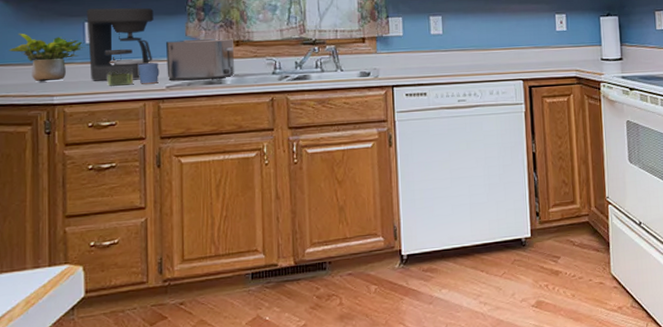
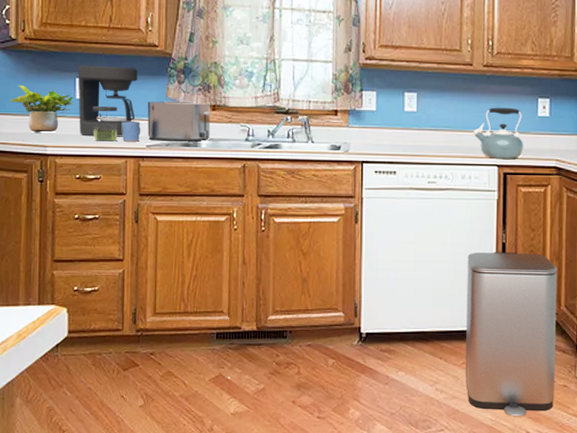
kettle: none [497,24,546,74] -> present [472,107,524,160]
pedal bin: none [501,159,593,320] -> present [465,252,557,417]

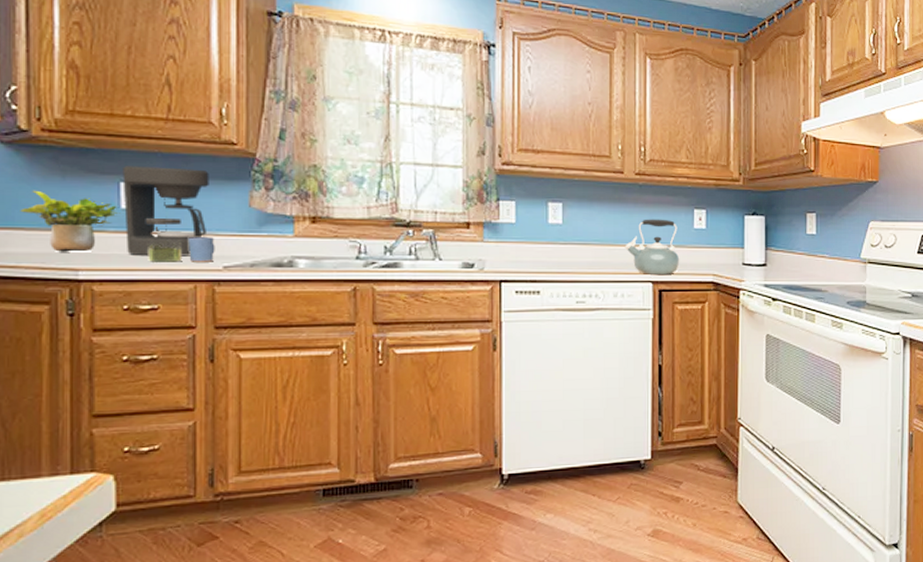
toaster: present [147,101,211,142] -> none [223,211,310,261]
pedal bin: present [465,252,557,417] -> none [621,374,716,550]

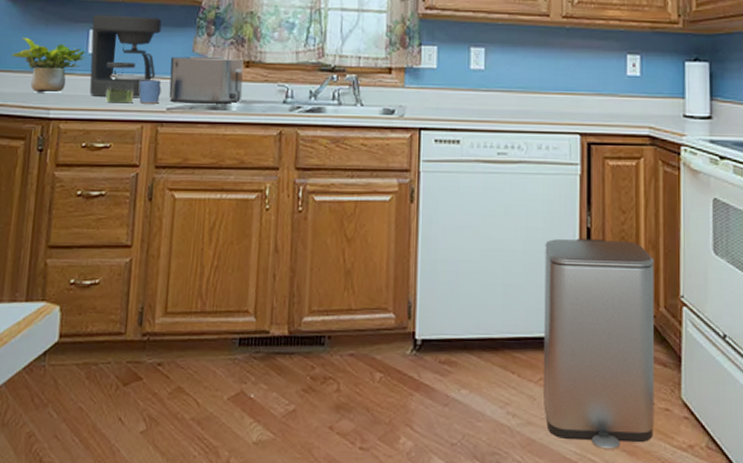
toaster: none [223,211,310,261] -> present [169,56,243,104]
pedal bin: none [621,374,716,550] -> present [544,238,655,450]
kettle: present [625,219,680,276] -> none [550,65,611,127]

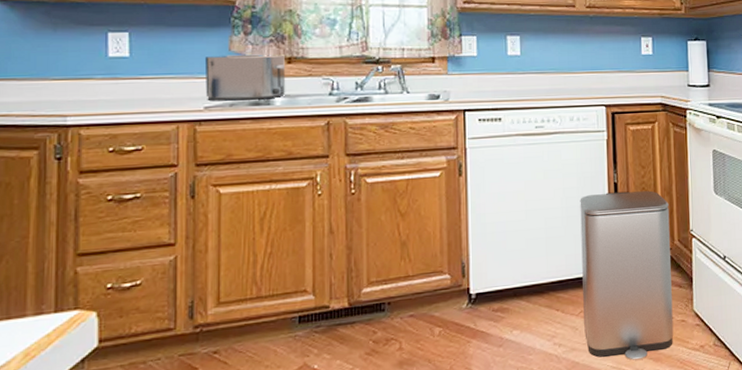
potted plant: present [11,37,88,94] -> none [13,43,108,101]
coffee maker: present [89,15,162,98] -> none [110,17,192,100]
jar: present [105,61,135,103] -> none [131,63,166,106]
mug: present [138,80,162,104] -> none [170,80,197,104]

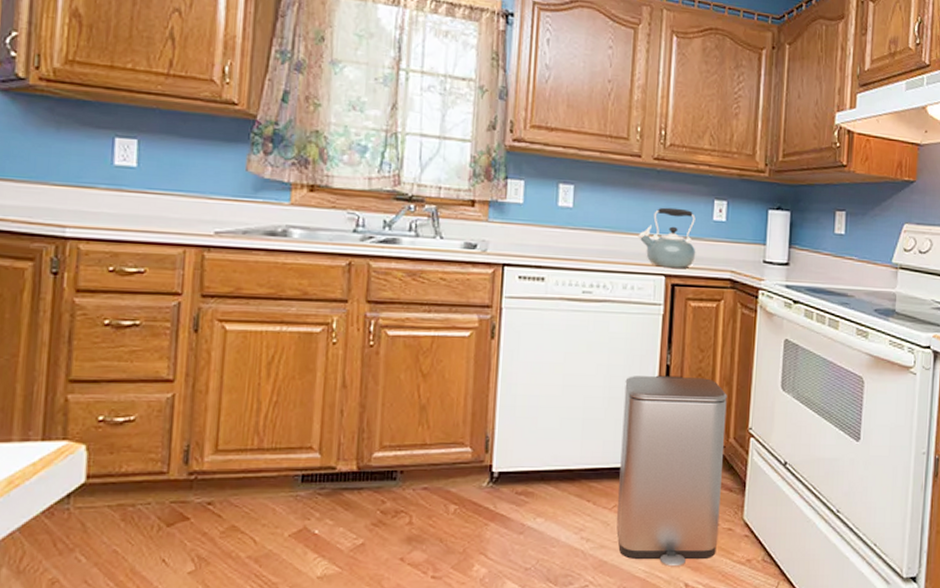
toaster: present [204,54,286,100] -> none [217,174,307,230]
kettle: none [579,47,630,99] -> present [637,207,696,269]

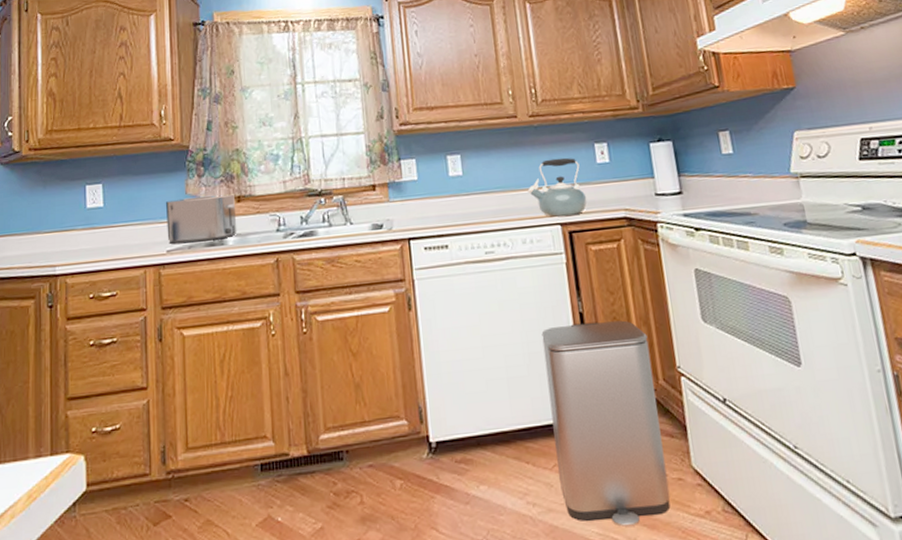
toaster: none [217,174,307,230] -> present [165,194,237,244]

